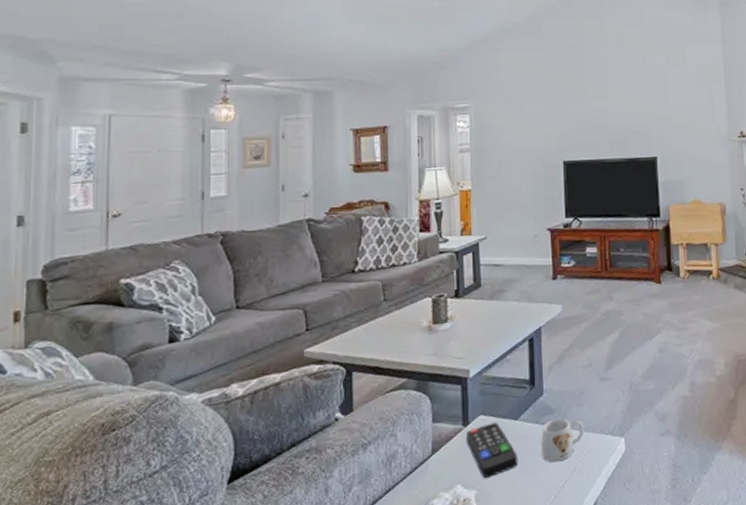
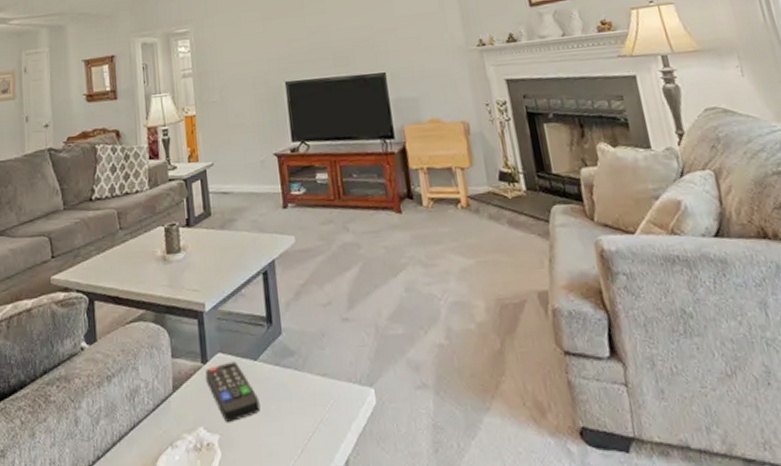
mug: present [540,418,584,463] -> none [282,361,329,411]

